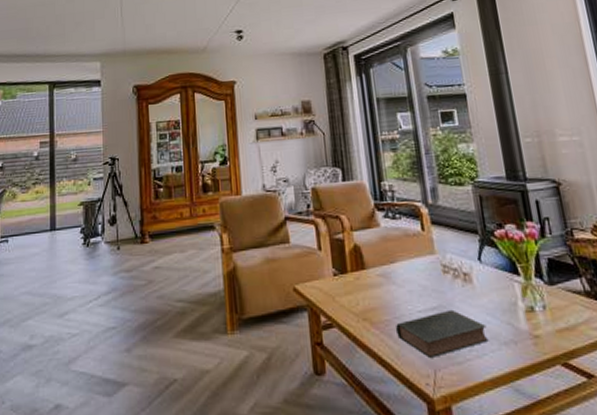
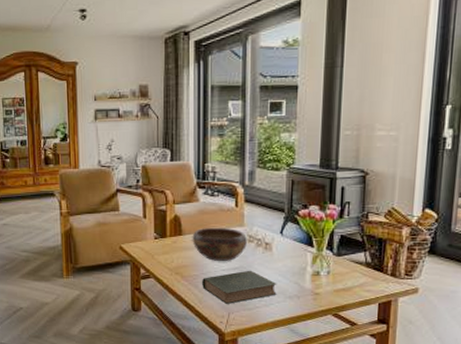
decorative bowl: none [377,256,442,300] -> present [192,227,247,261]

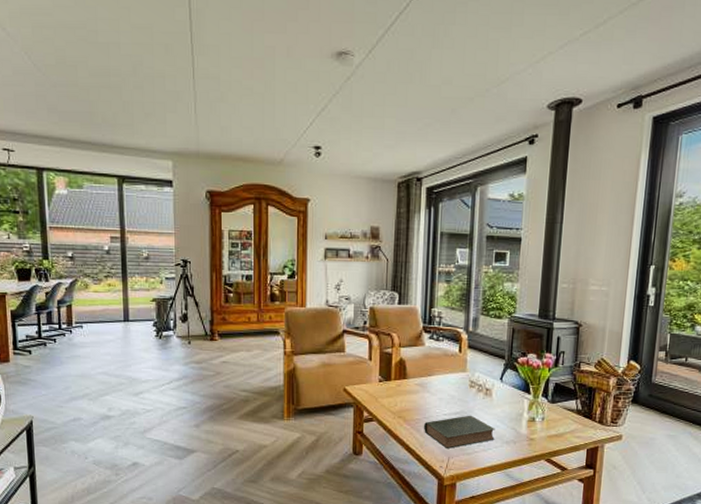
decorative bowl: present [192,227,247,261] -> none [416,371,469,406]

